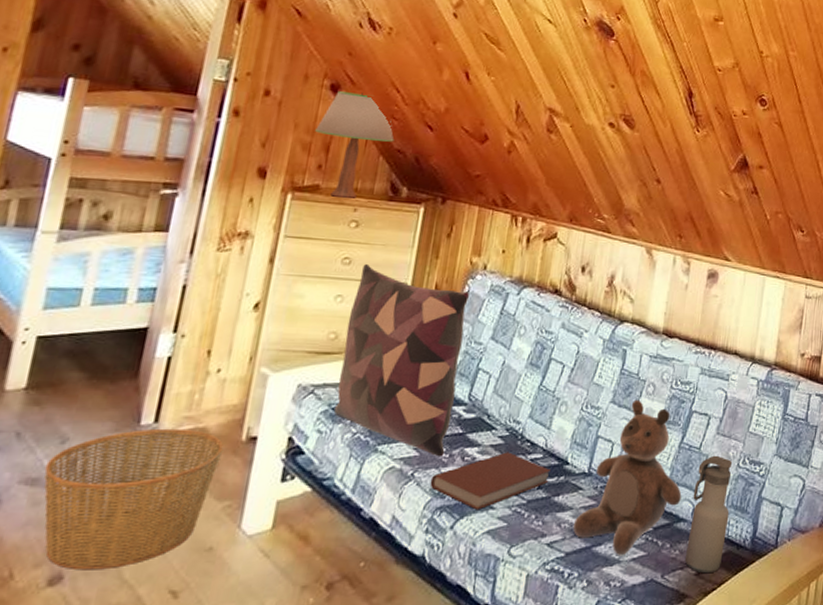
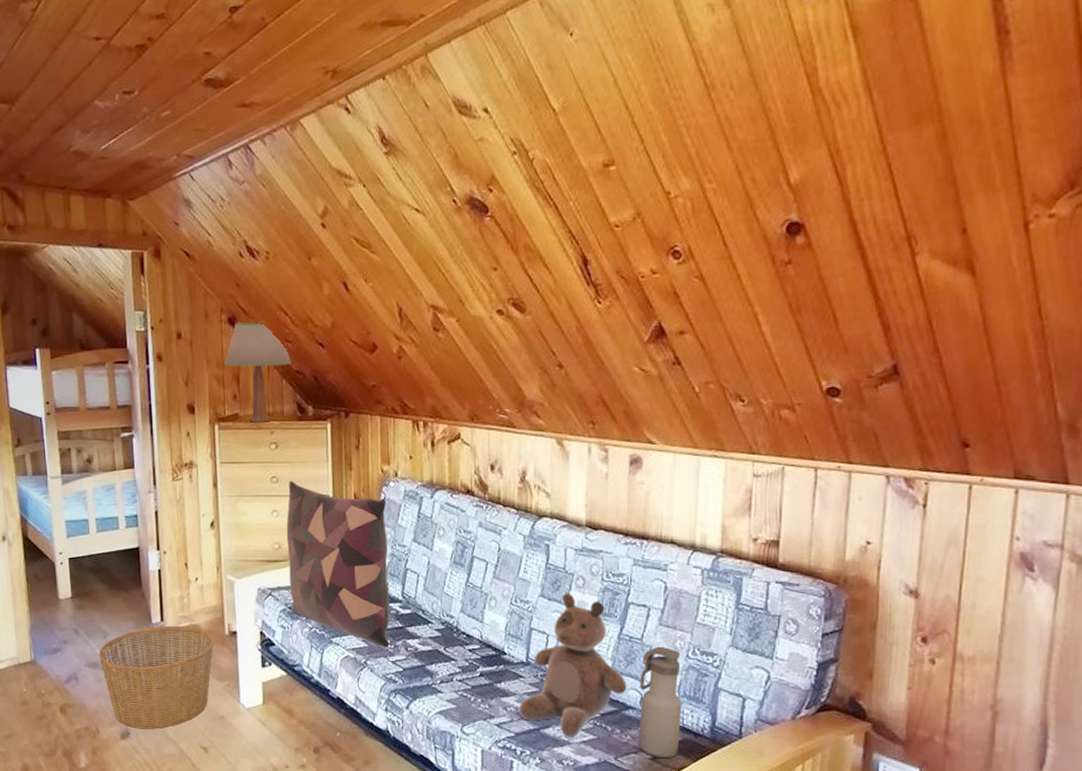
book: present [430,452,550,510] -> none [381,643,489,694]

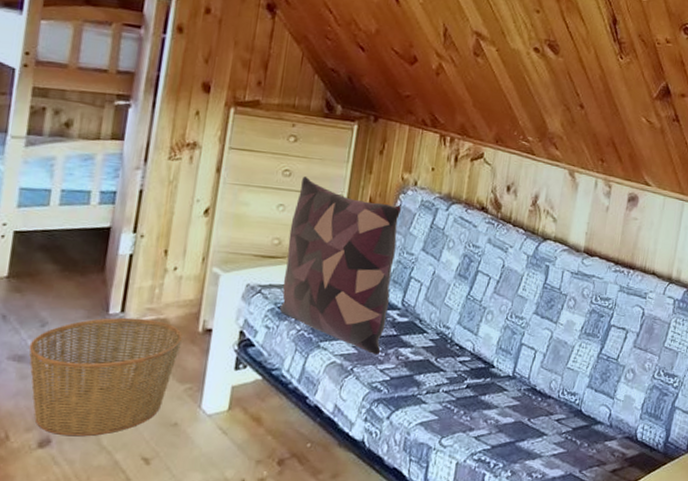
table lamp: present [224,321,292,424] -> none [254,10,328,115]
stuffed animal: present [518,593,627,737] -> none [498,312,600,450]
water bottle: present [639,646,682,759] -> none [602,366,648,472]

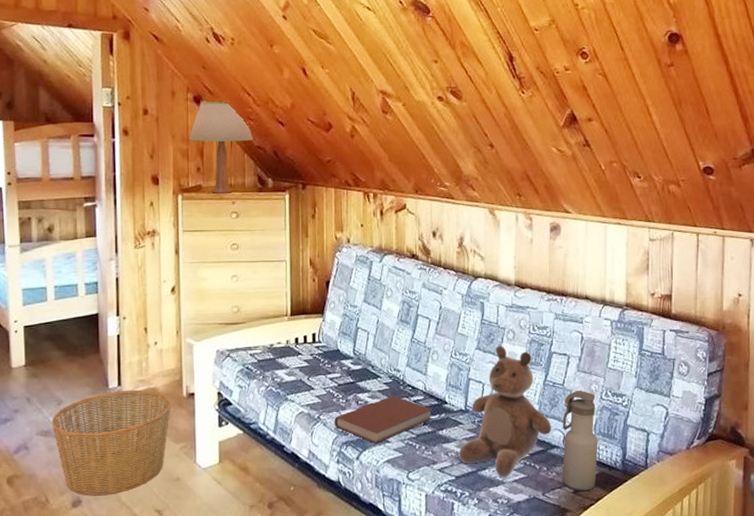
table lamp: none [254,10,328,115] -> present [189,100,254,195]
pillow: present [279,177,401,355] -> none [245,248,342,402]
book: none [368,354,478,404] -> present [334,395,432,444]
stuffed animal: none [498,312,600,450] -> present [458,345,552,477]
water bottle: none [602,366,648,472] -> present [562,390,598,492]

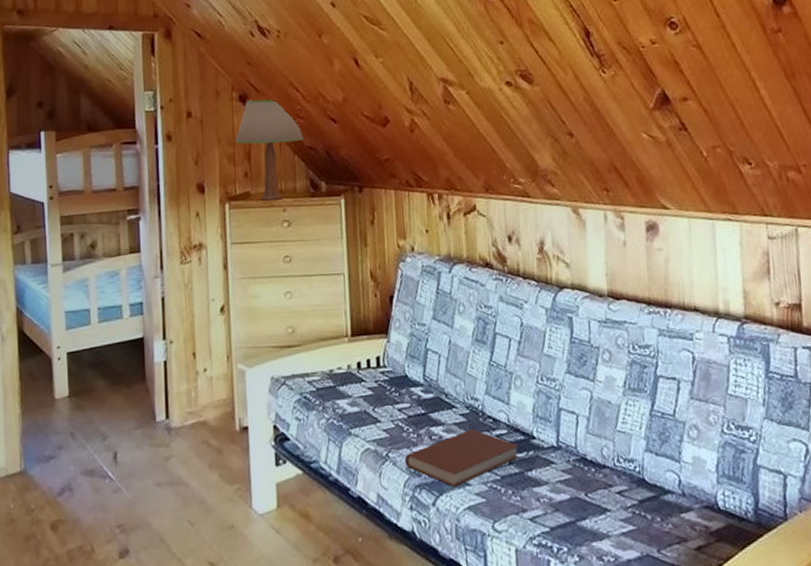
basket: present [51,389,172,496] -> none [96,422,224,545]
stuffed animal: present [458,345,552,477] -> none [552,368,664,529]
water bottle: present [562,390,598,492] -> none [675,421,724,549]

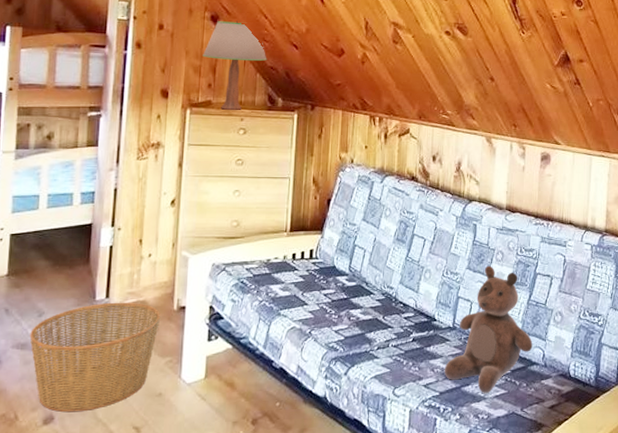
basket: none [96,422,224,545] -> present [29,302,161,413]
book: present [404,429,519,487] -> none [325,312,421,360]
stuffed animal: none [552,368,664,529] -> present [444,265,533,393]

